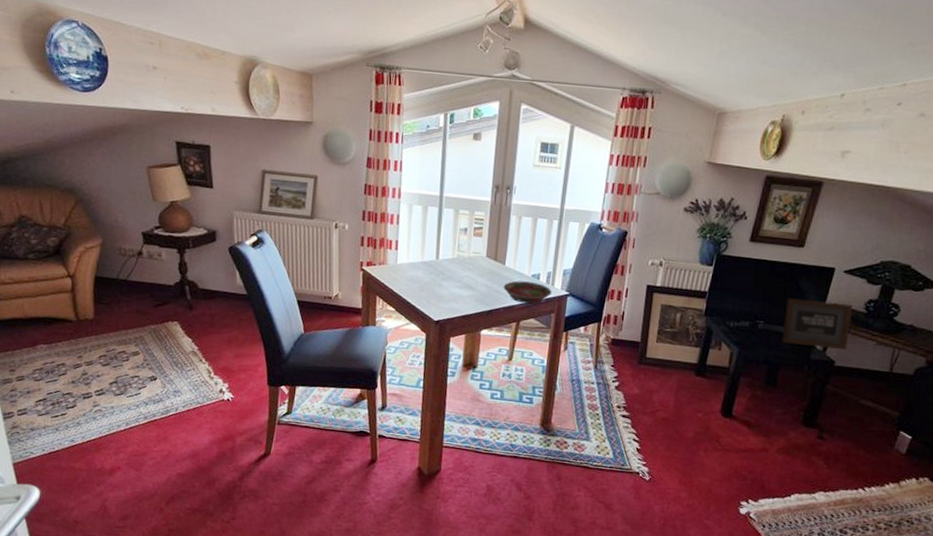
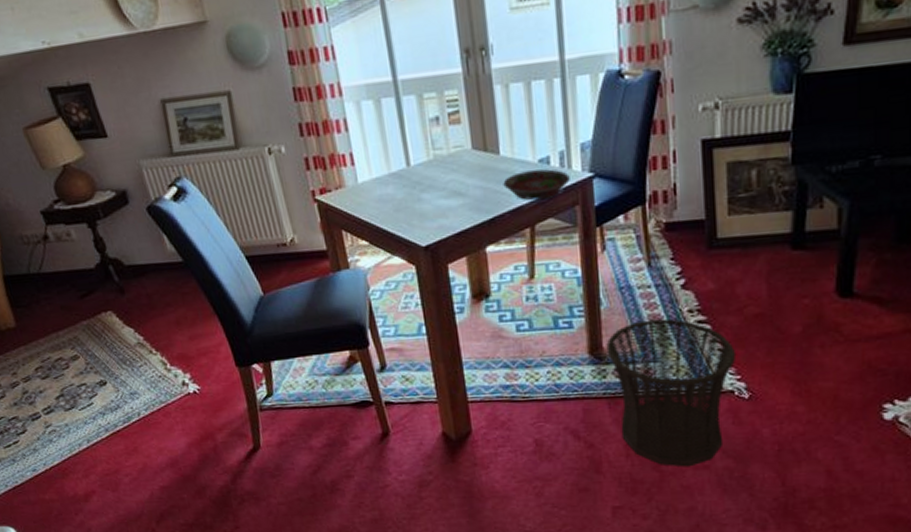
basket: none [552,407,646,527] -> present [606,318,737,467]

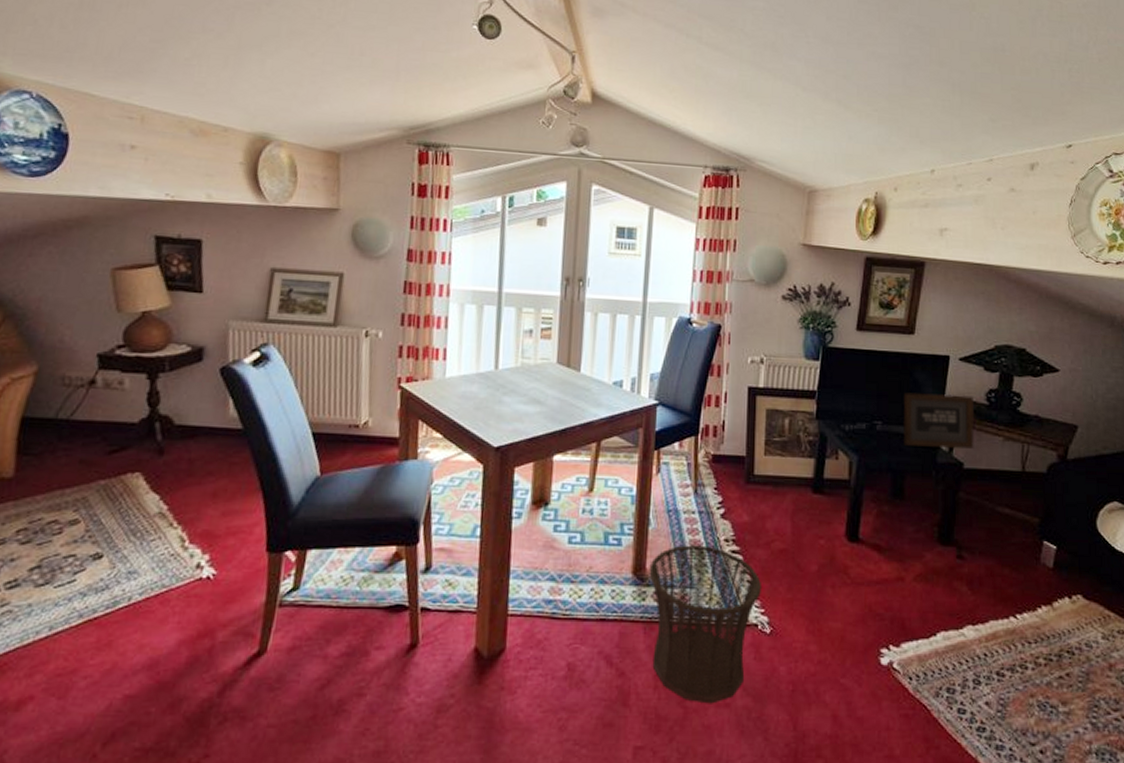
bowl: present [503,169,570,201] -> none [579,390,638,419]

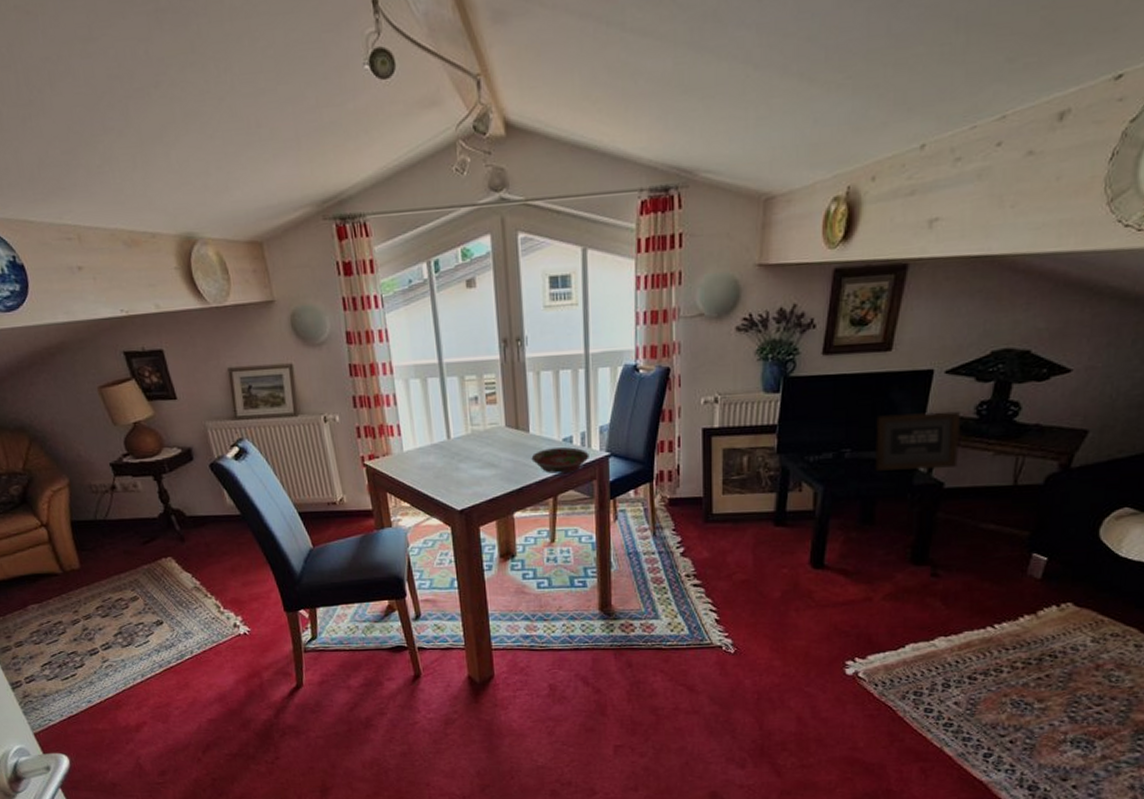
bowl: none [579,390,638,419] -> present [531,447,589,474]
basket: present [649,545,763,704] -> none [614,581,725,712]

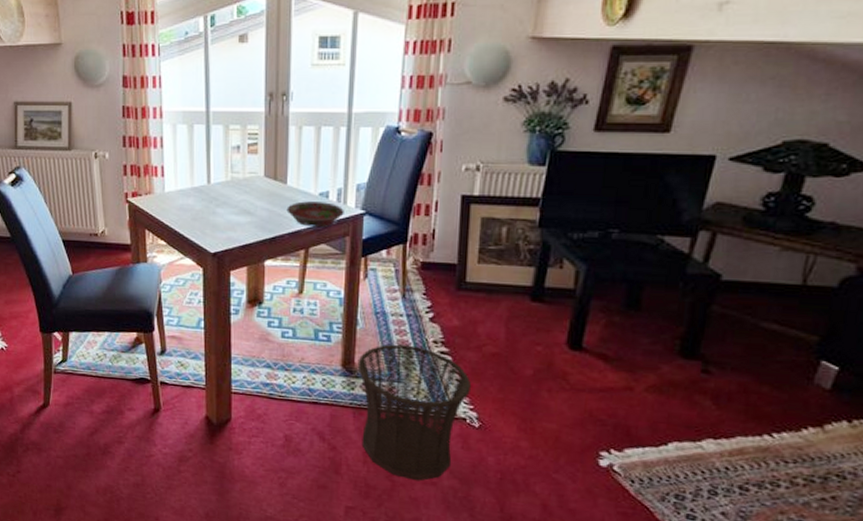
basket: none [614,581,725,712] -> present [357,344,472,481]
picture frame: present [875,411,961,471] -> none [644,198,744,259]

